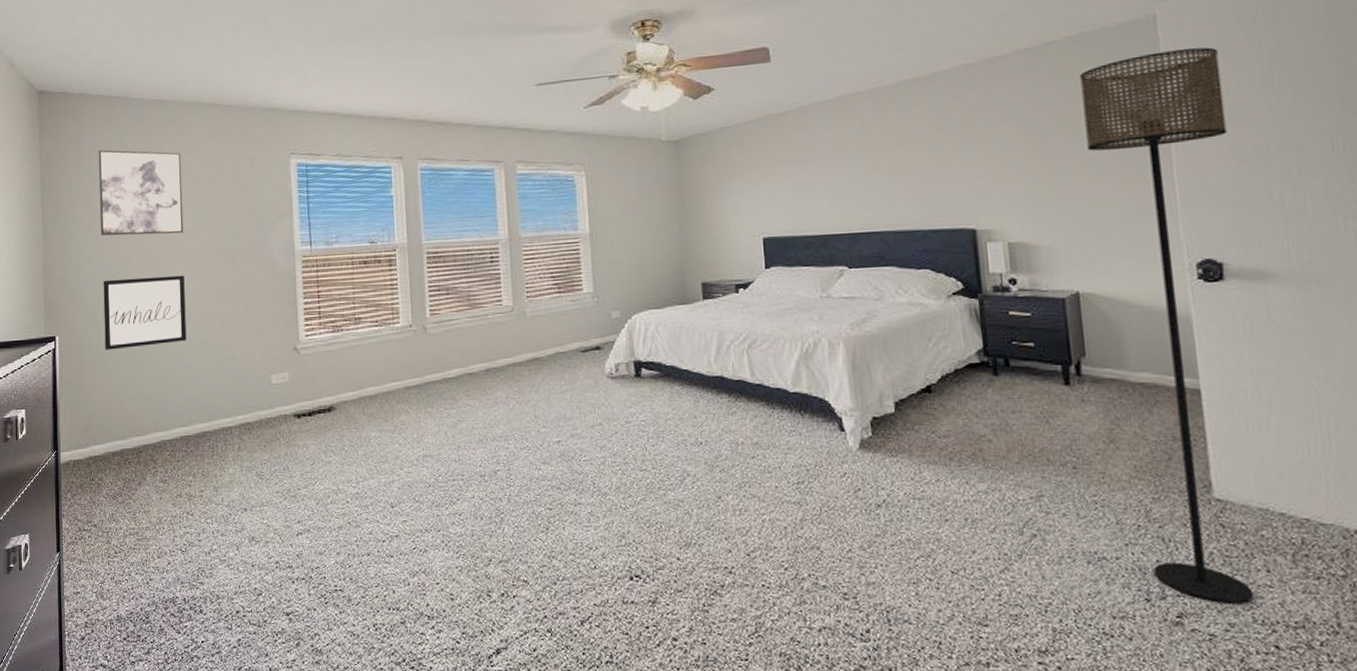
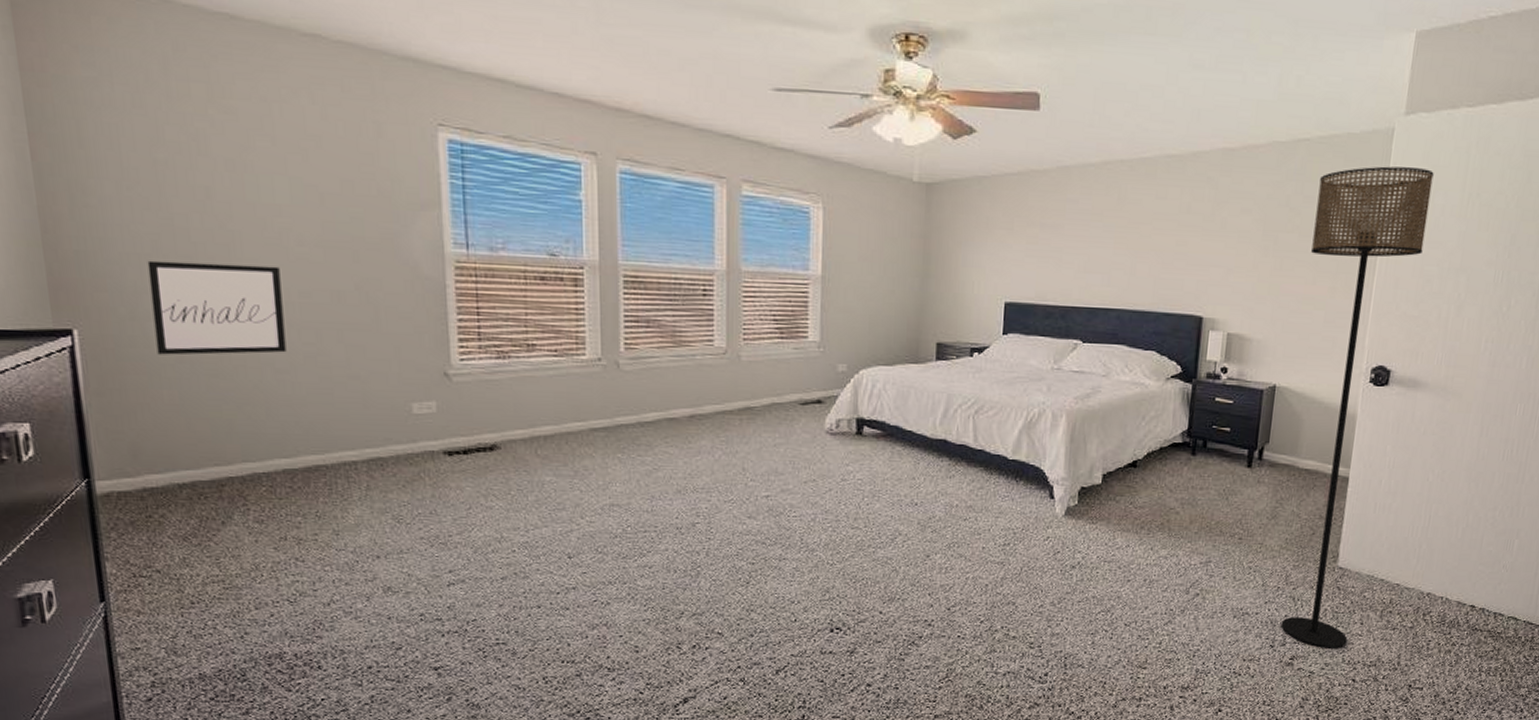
wall art: present [98,150,184,236] -> none [124,73,276,211]

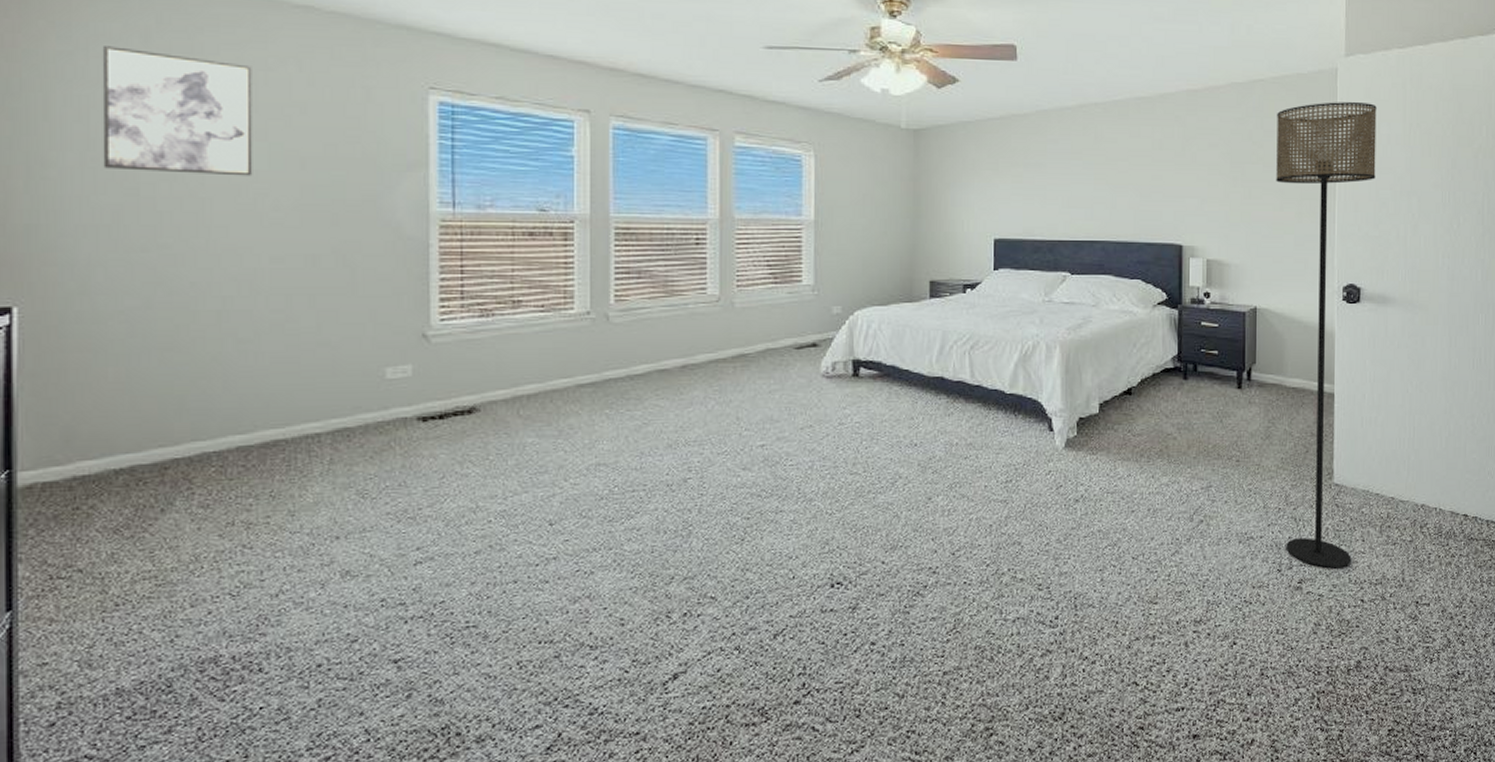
wall art: none [124,73,276,211] -> present [102,46,253,176]
wall art: present [147,260,287,355] -> none [105,231,251,330]

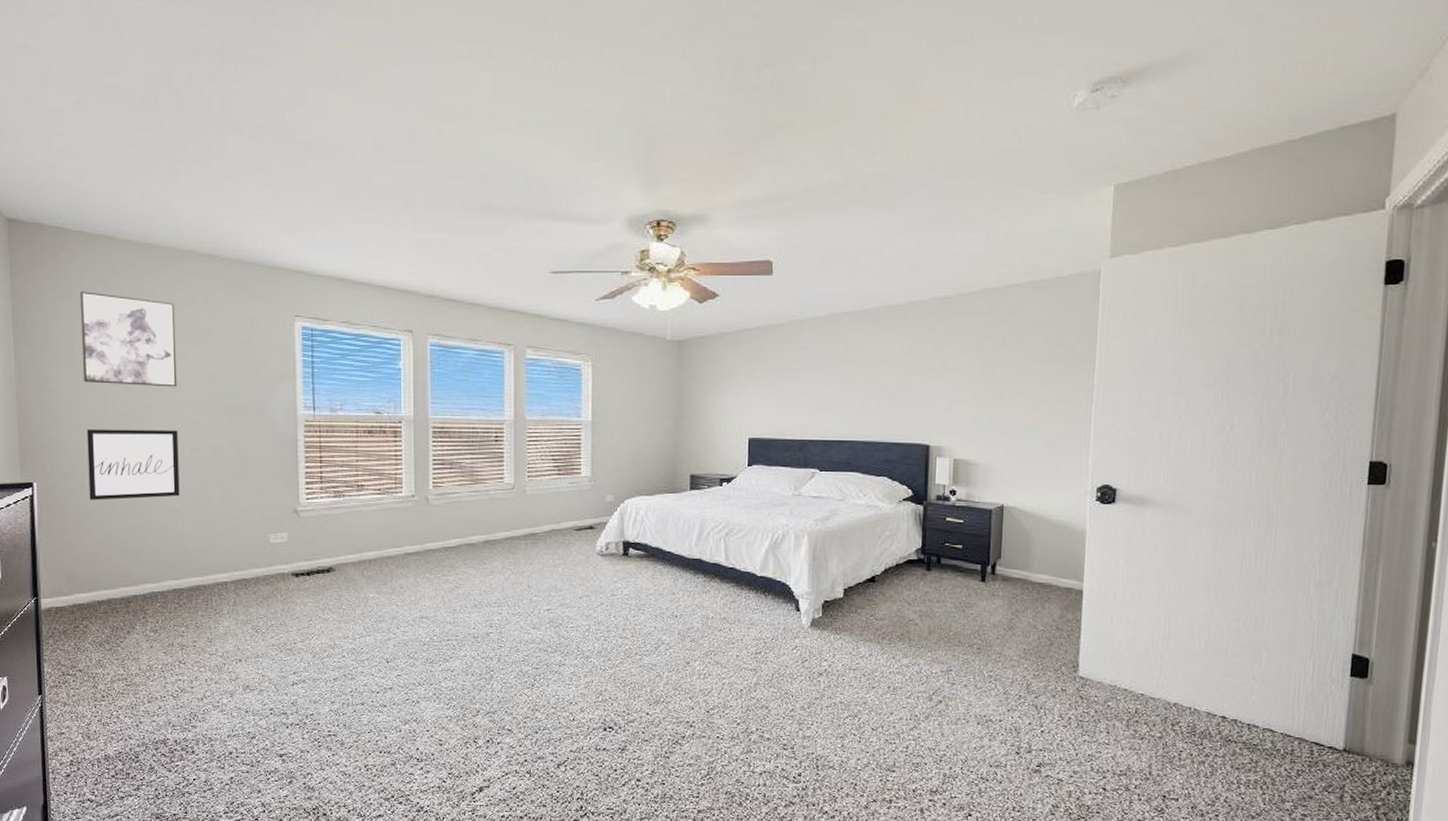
wall art: none [105,231,251,330] -> present [86,429,180,500]
floor lamp: present [1276,102,1377,569] -> none [1025,304,1143,757]

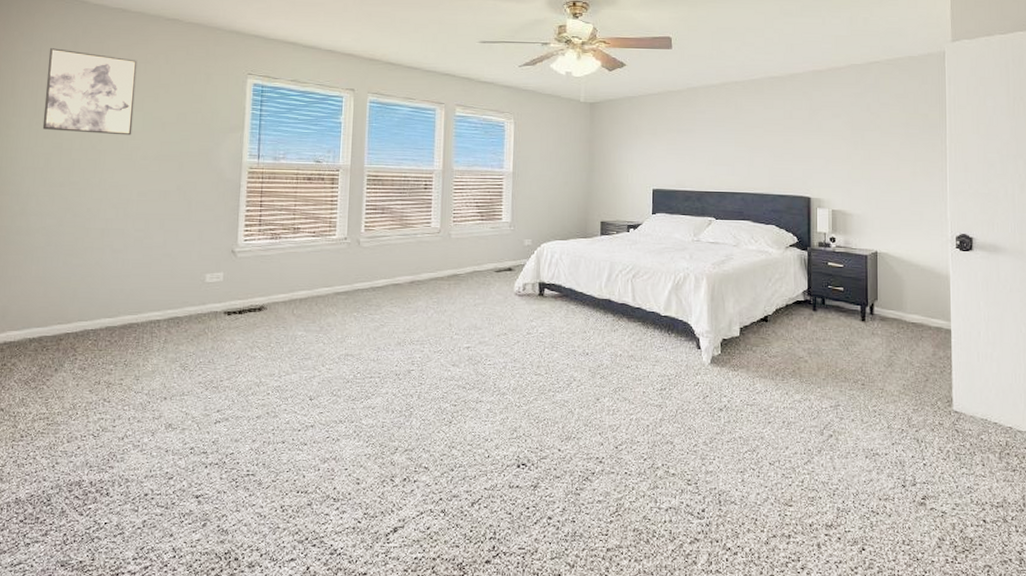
wall art: present [86,429,180,500] -> none [34,172,128,240]

